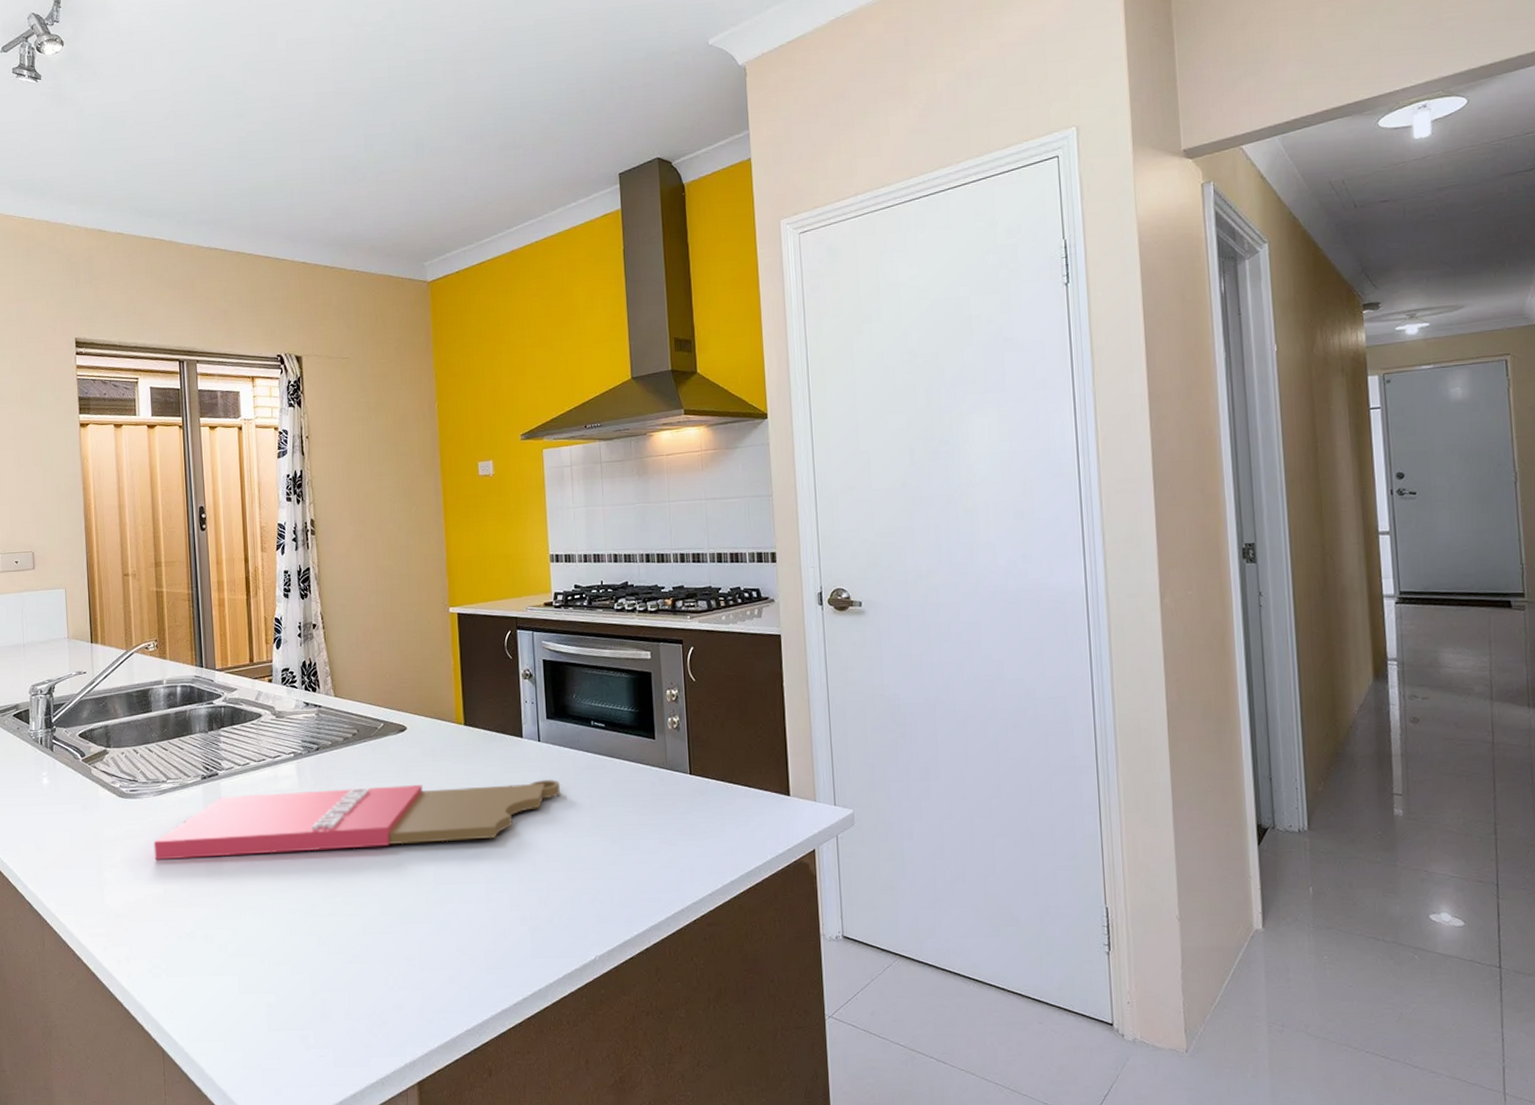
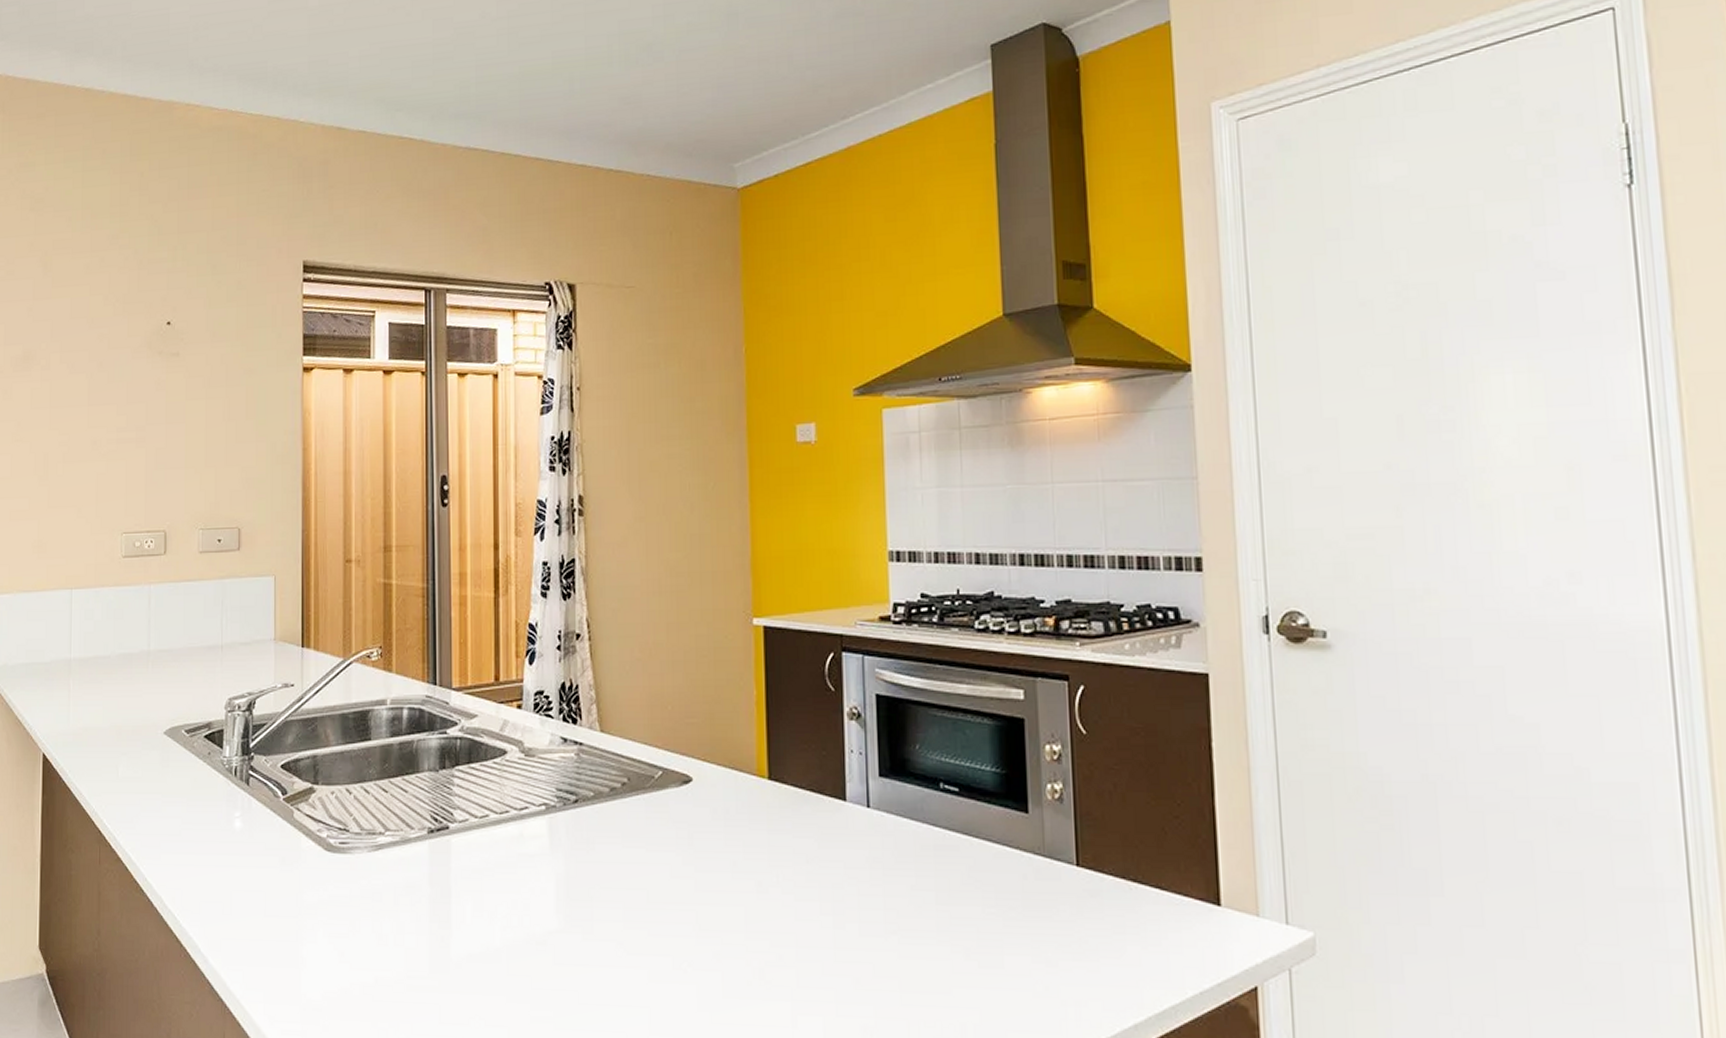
cutting board: present [153,780,561,860] -> none [365,856,897,940]

